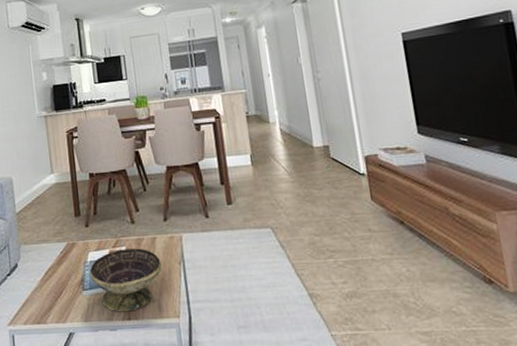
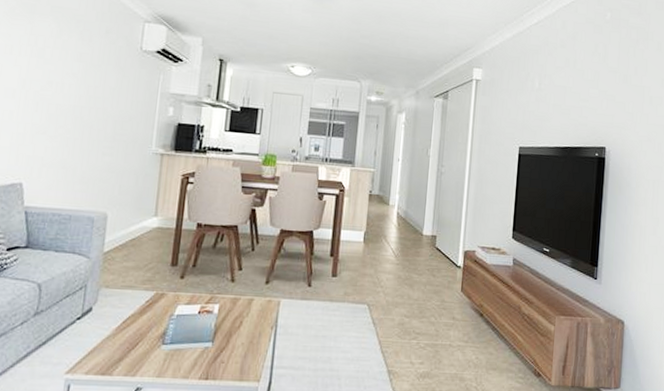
decorative bowl: present [89,248,162,312] -> none [173,306,253,371]

